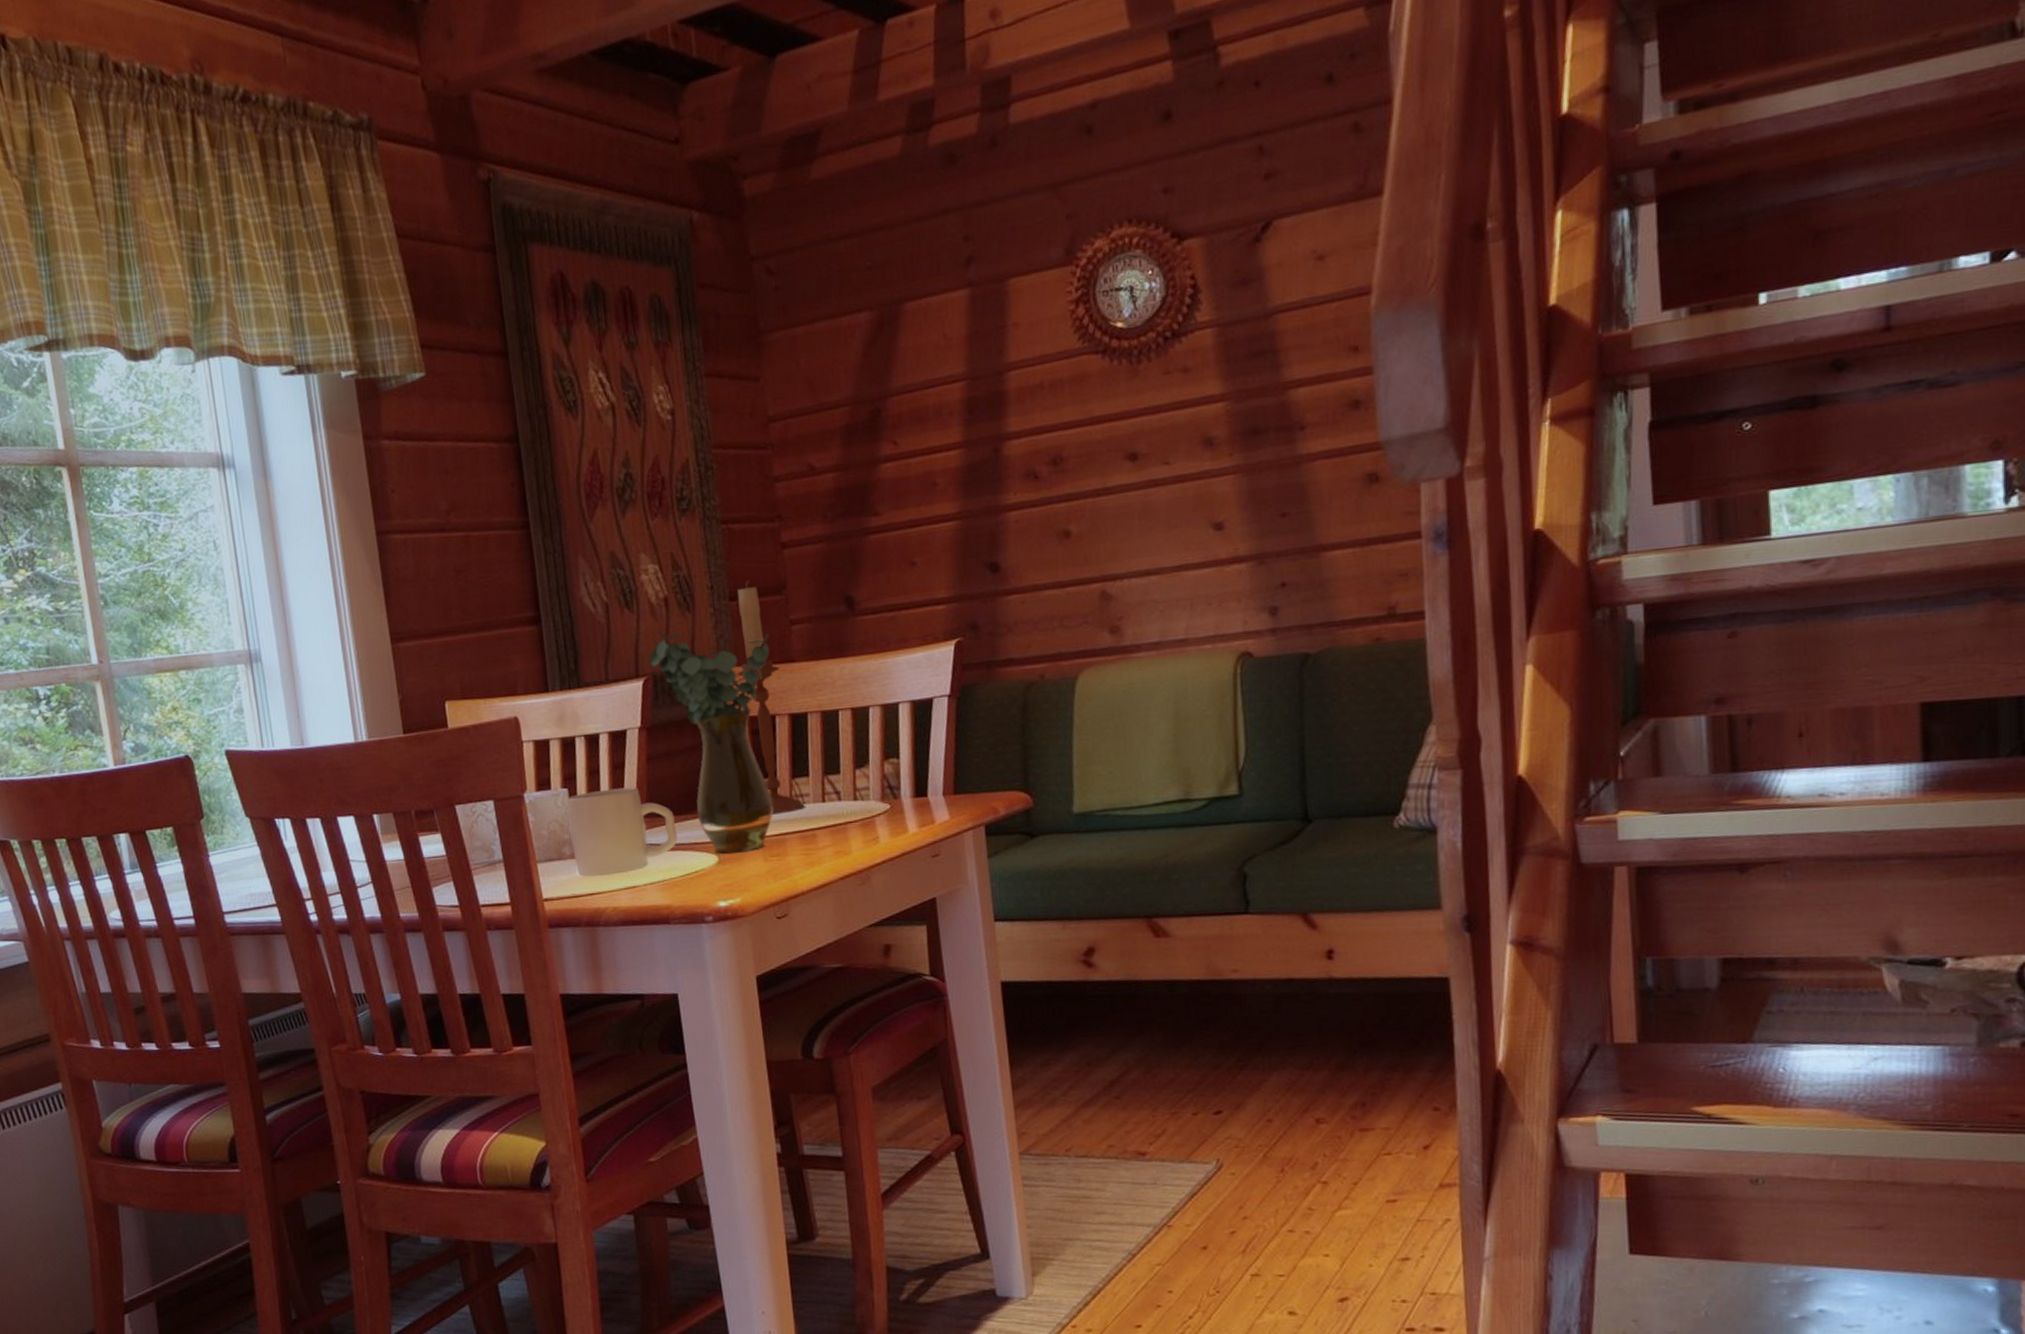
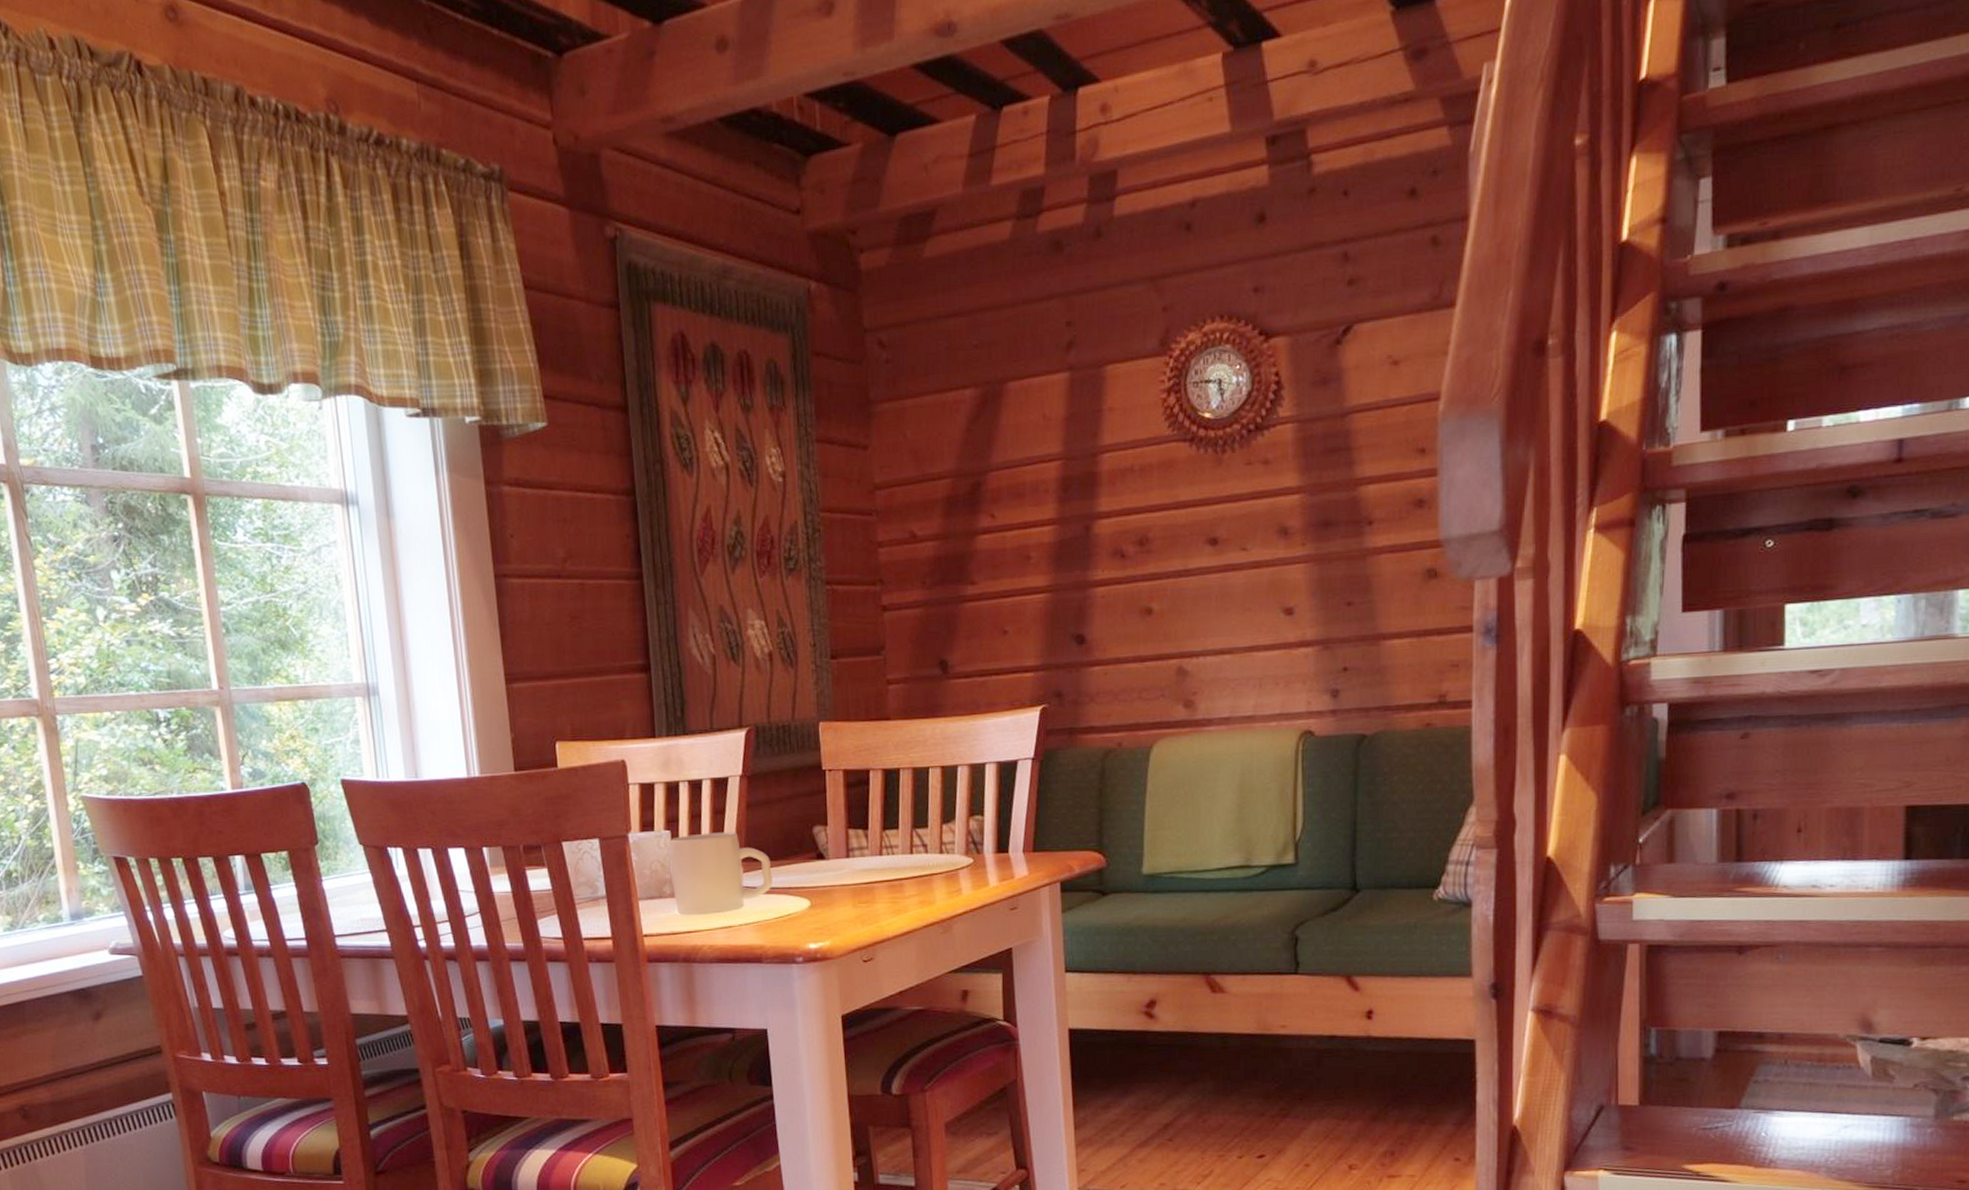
vase: present [648,628,773,854] -> none [751,681,868,899]
candlestick: present [736,580,806,815] -> none [835,640,895,864]

